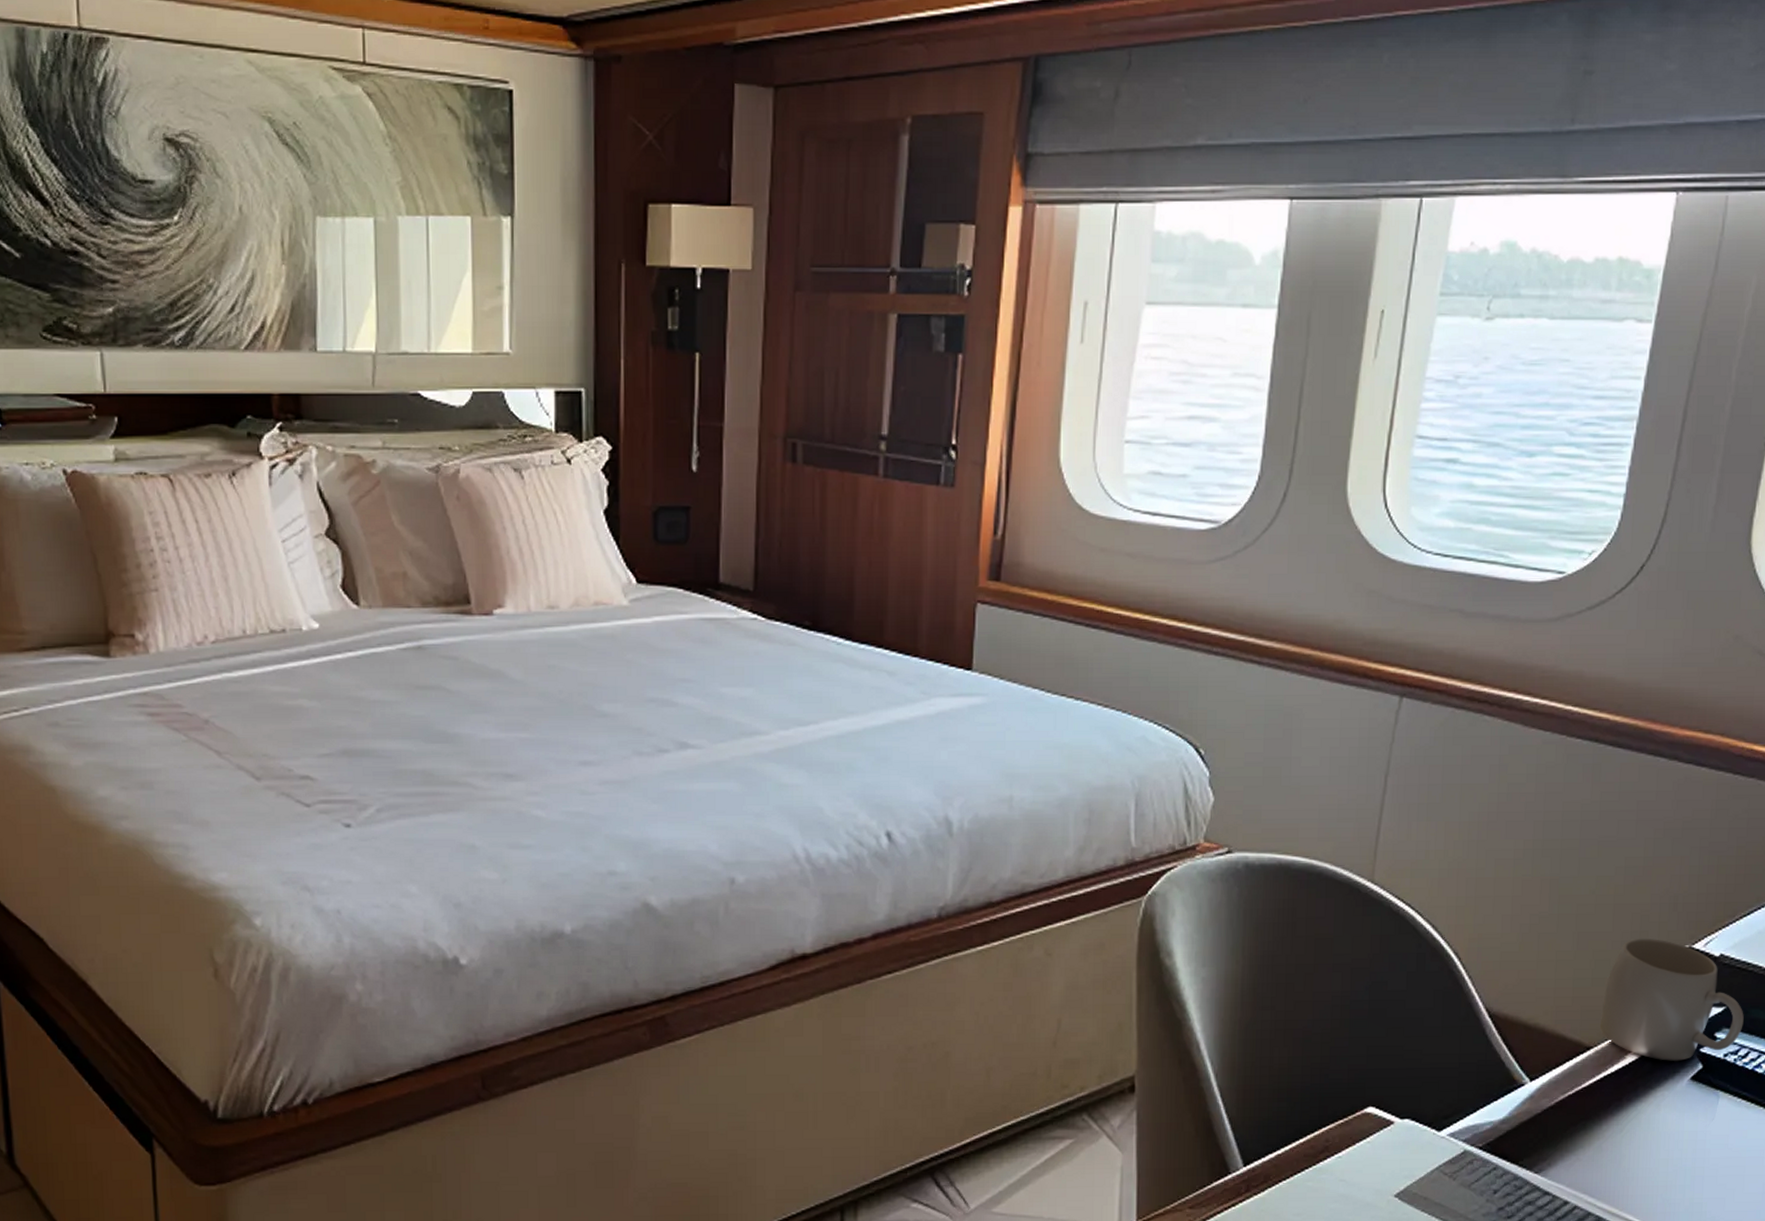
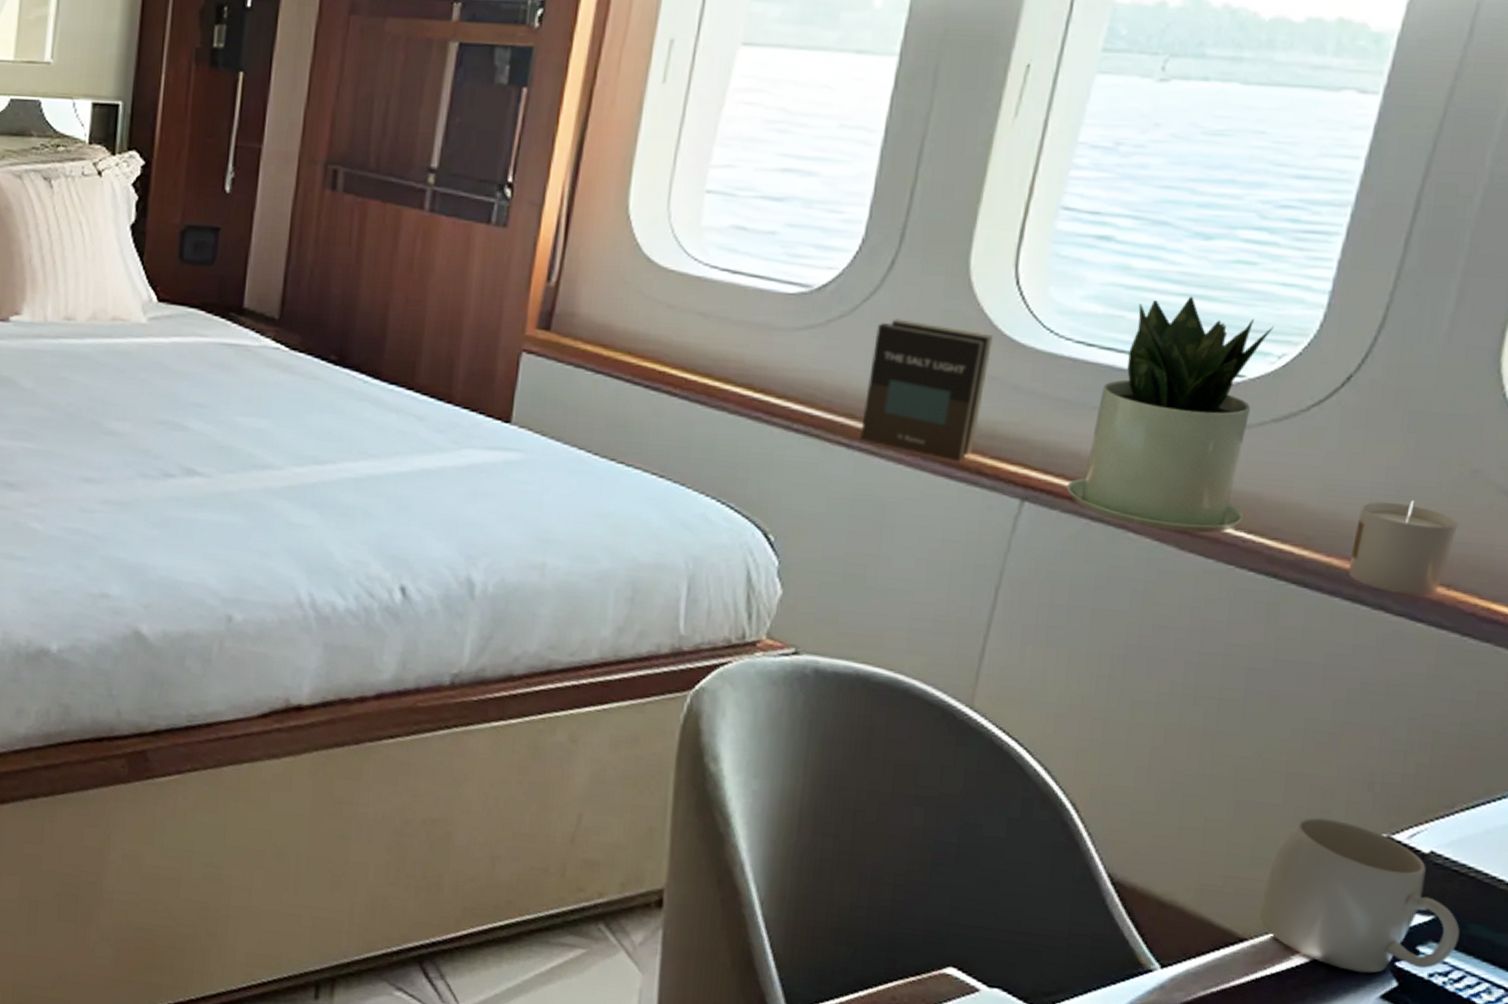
books: none [1268,545,1369,669] -> present [860,319,993,463]
planter: none [1435,506,1584,711] -> present [1066,296,1274,534]
candle: none [1650,666,1727,746] -> present [1348,501,1458,597]

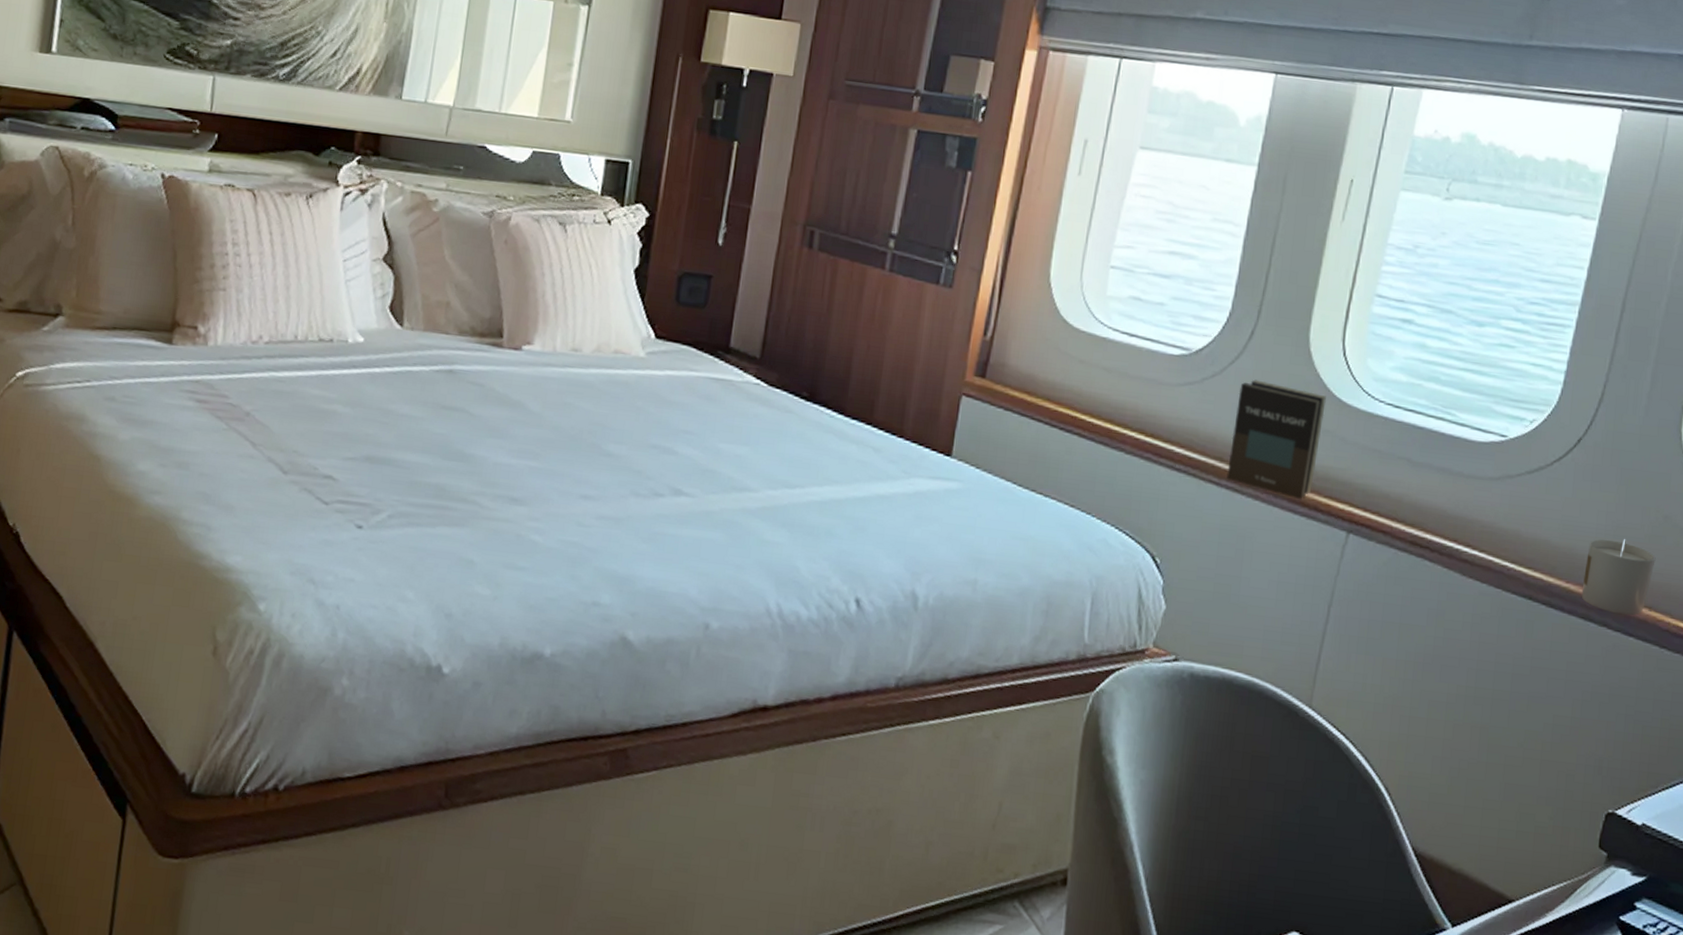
planter: present [1066,296,1274,534] -> none [1380,370,1527,563]
mug: present [1258,817,1460,974] -> none [1522,797,1664,926]

